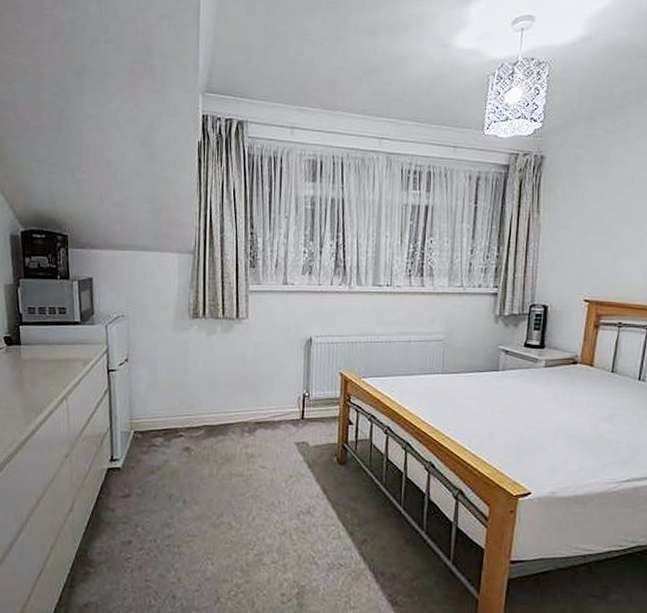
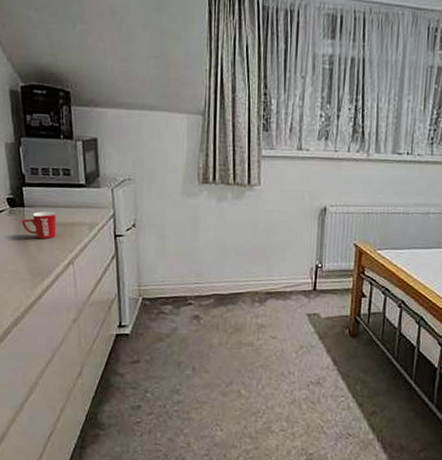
mug: none [17,348,52,376] -> present [21,211,57,240]

